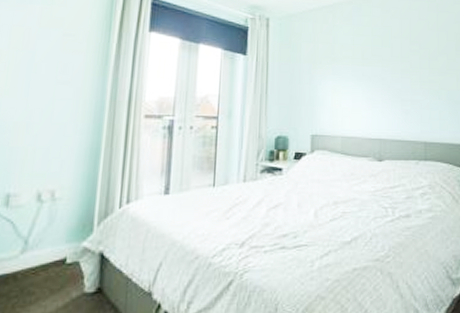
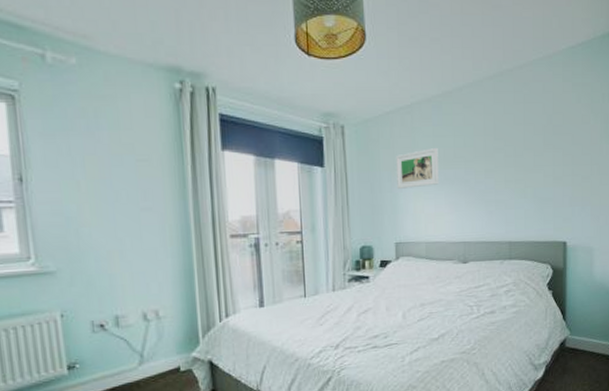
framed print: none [316,45,357,82] -> present [396,148,439,189]

